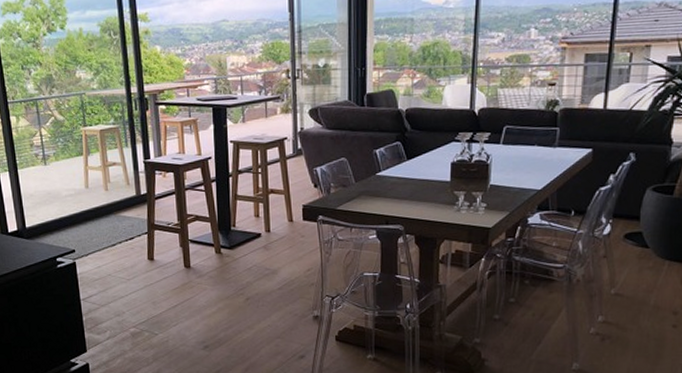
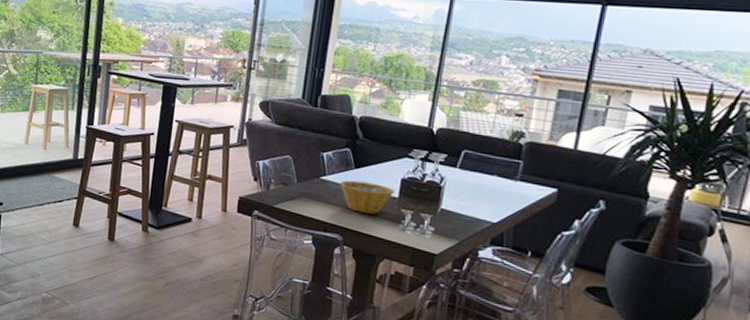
bowl: none [394,171,447,201] -> present [339,180,395,215]

